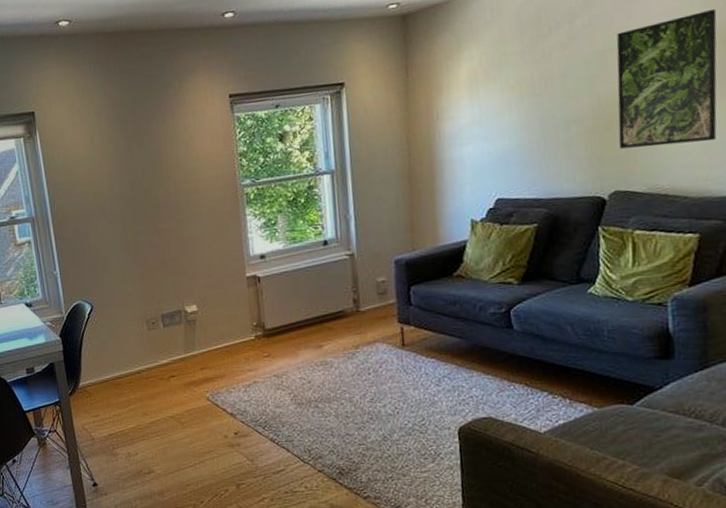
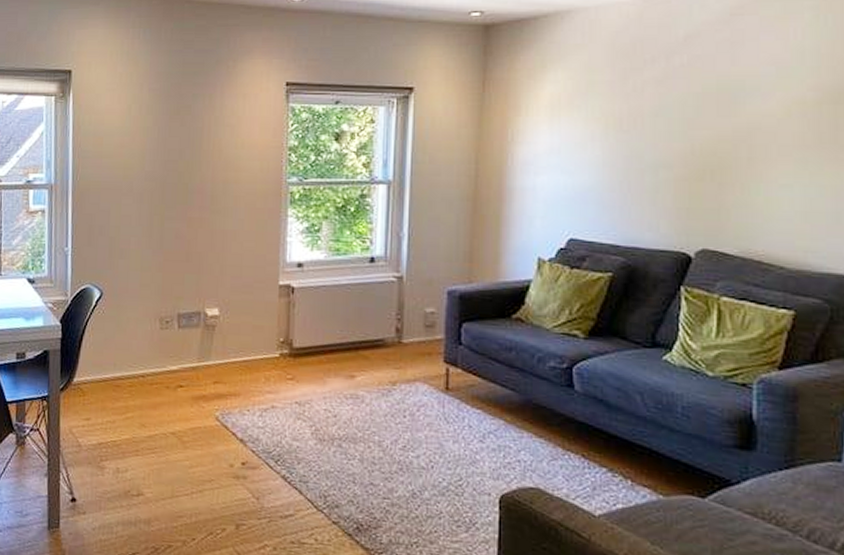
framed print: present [616,8,717,149] -> none [711,66,829,209]

